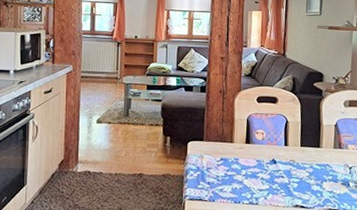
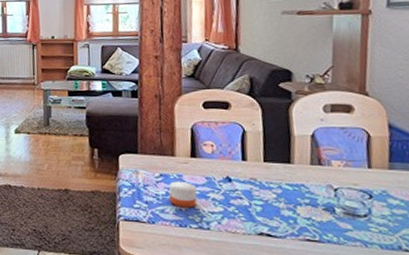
candle: none [227,163,250,187] -> present [168,181,197,208]

